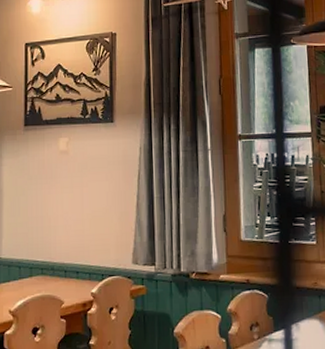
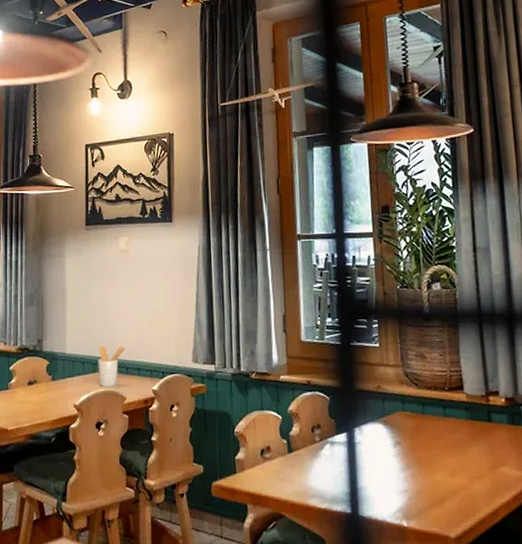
utensil holder: none [35,248,64,291] -> present [98,345,126,387]

